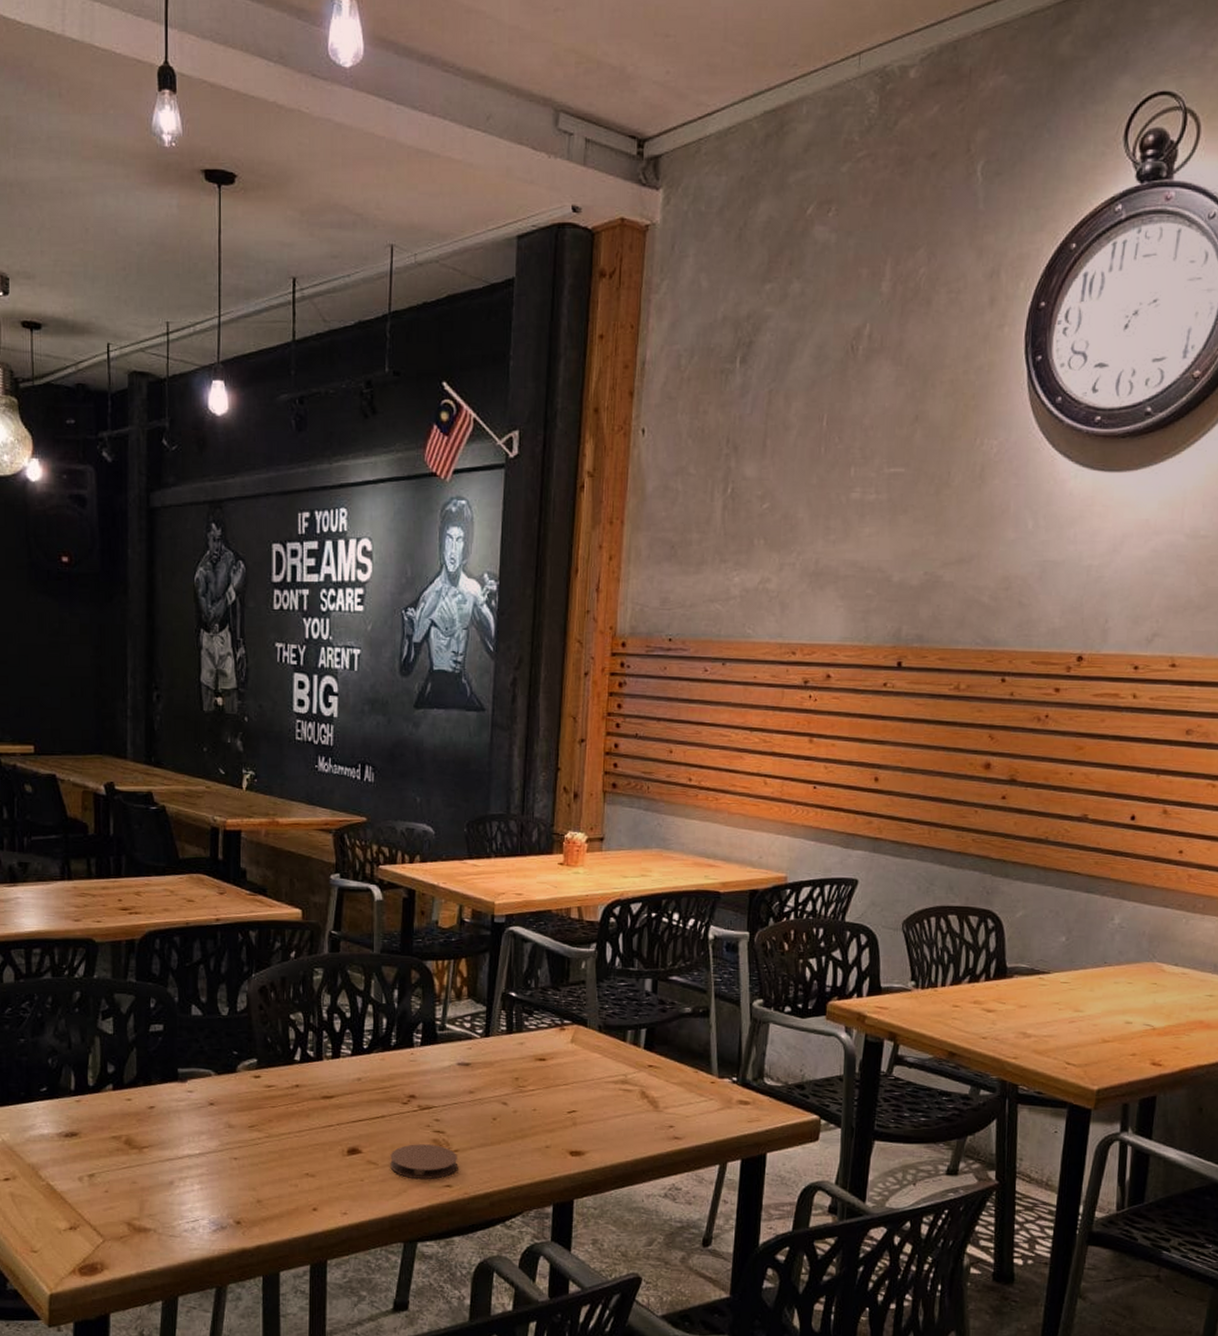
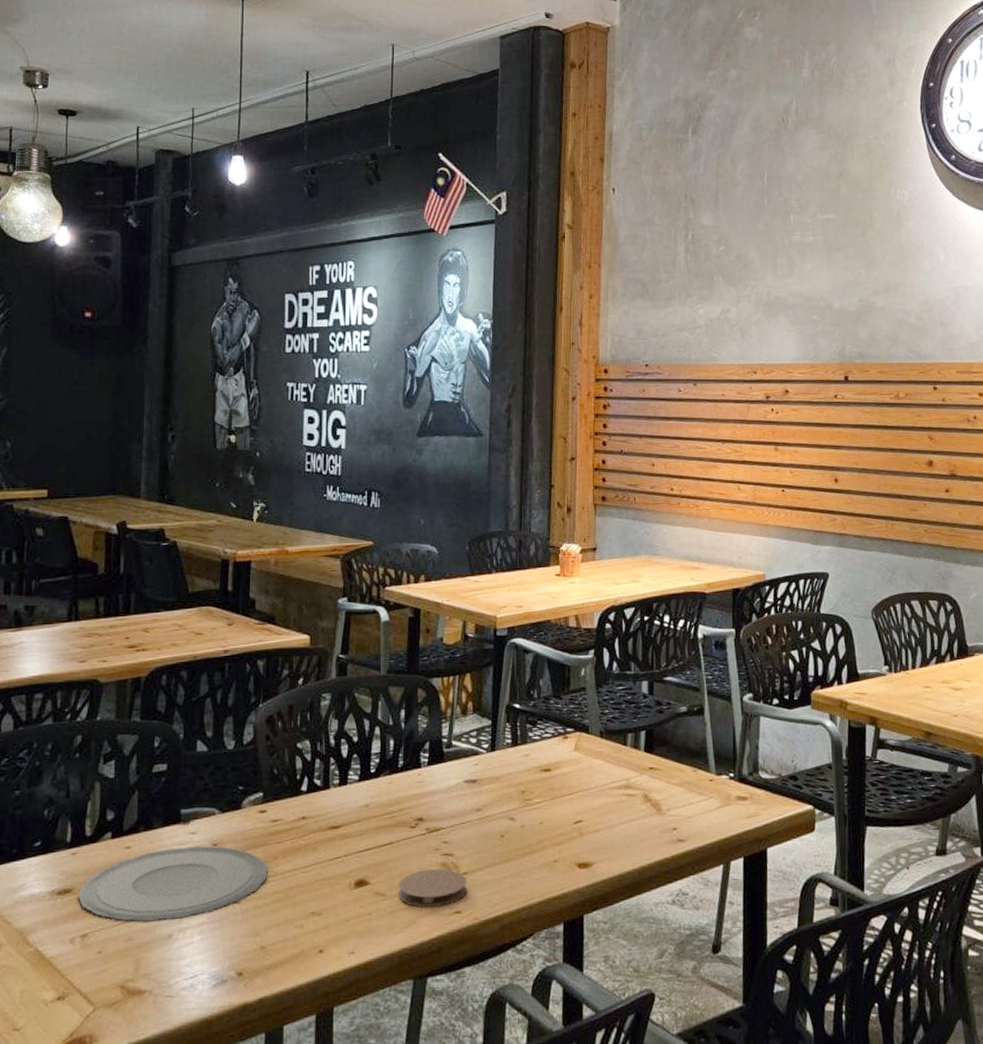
plate: none [84,1103,263,1169] -> present [78,846,268,923]

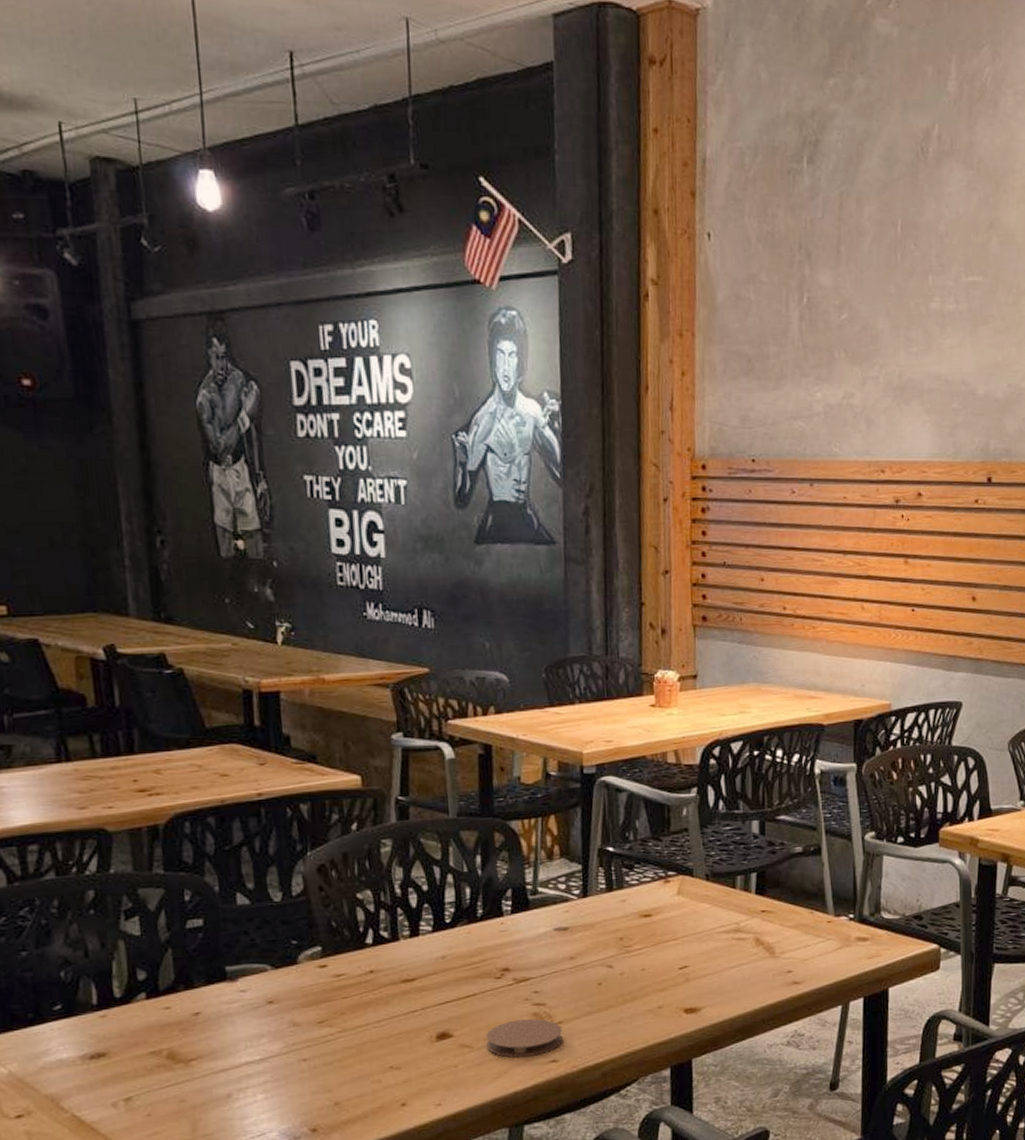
plate: present [78,846,268,923] -> none [114,1003,336,1084]

